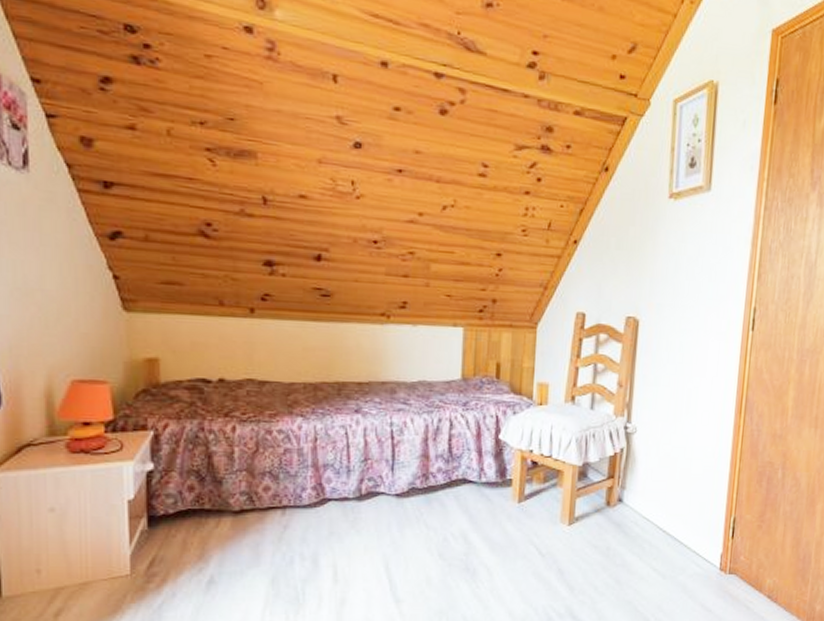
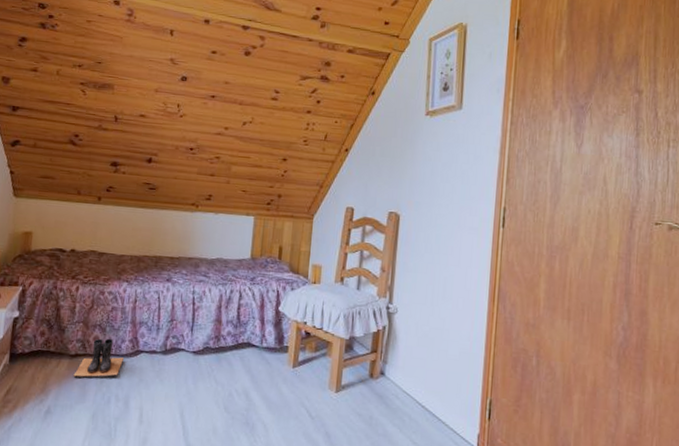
boots: none [240,487,306,537] -> present [73,338,124,378]

